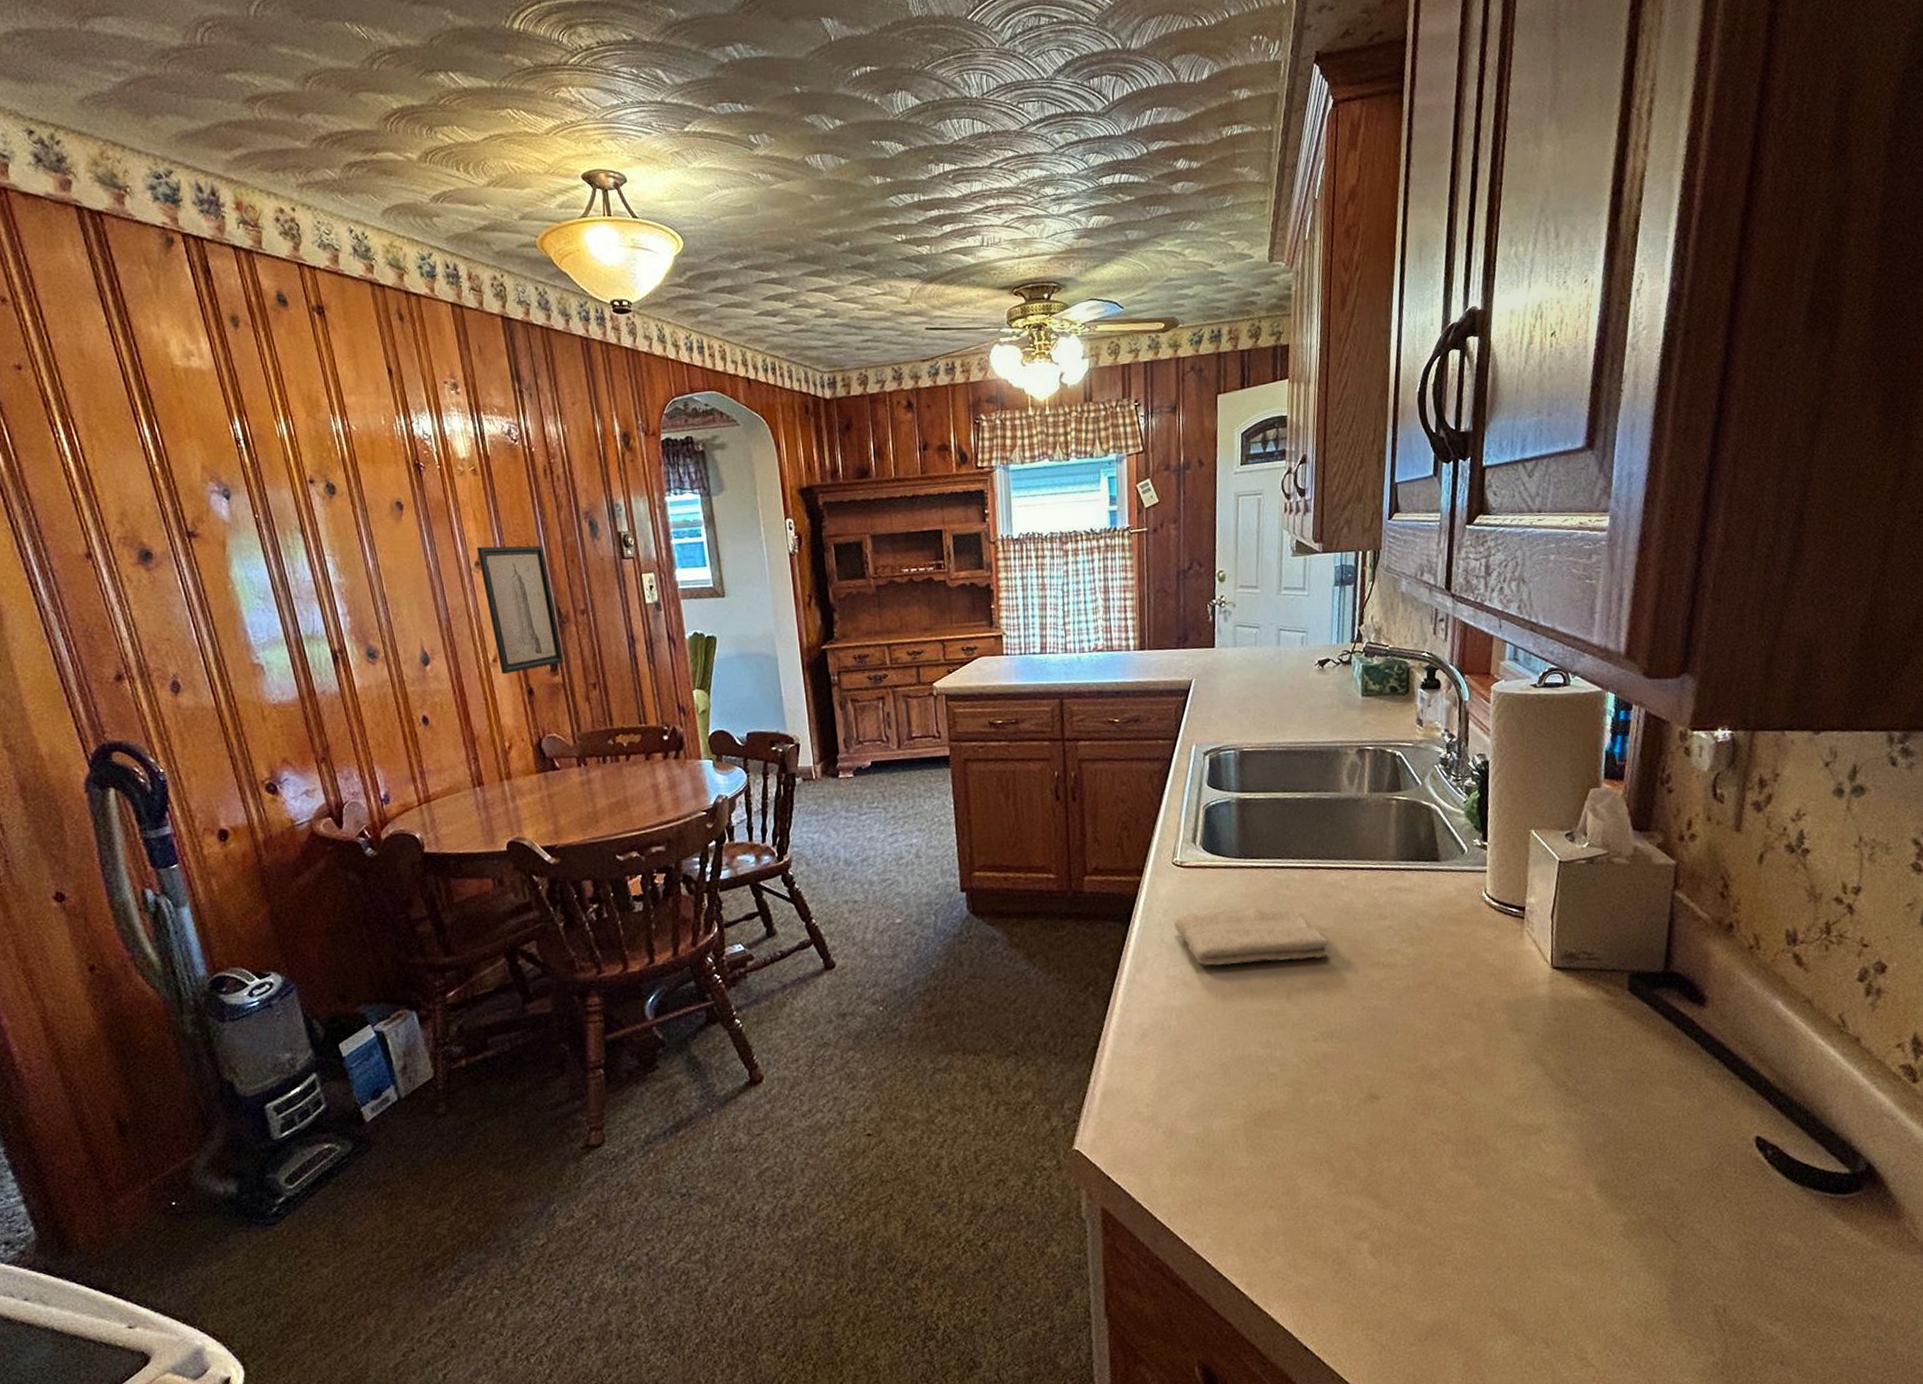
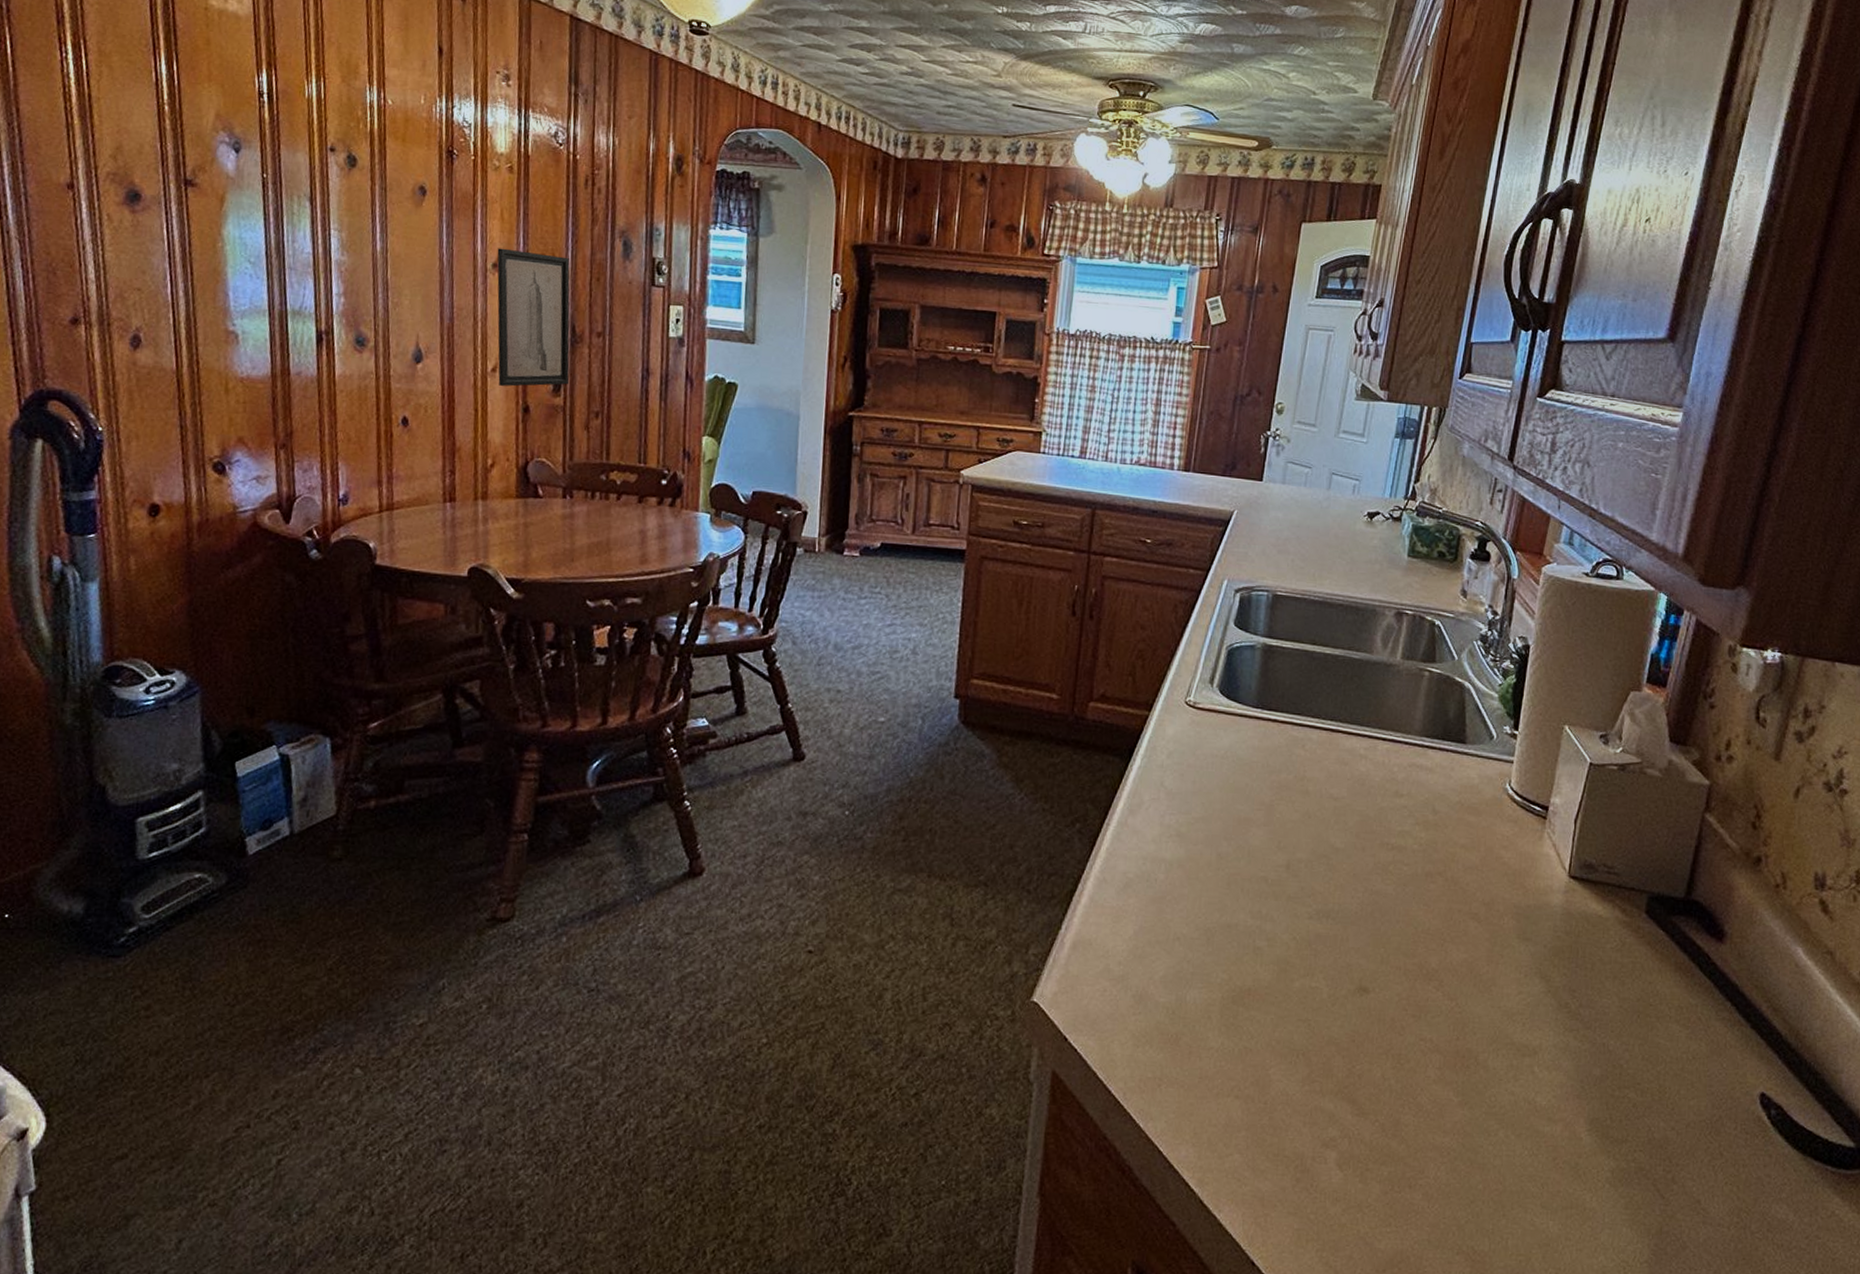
washcloth: present [1174,906,1328,967] -> none [1177,758,1338,830]

